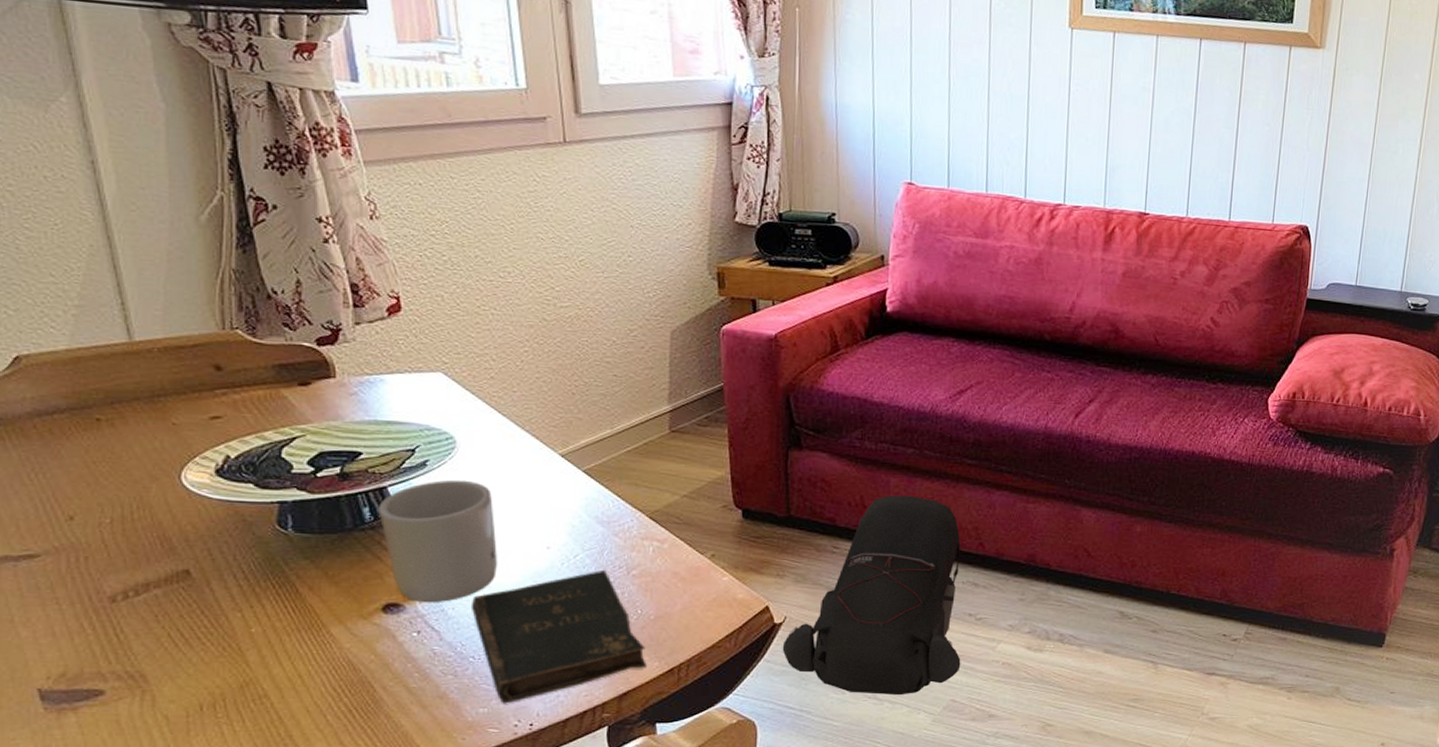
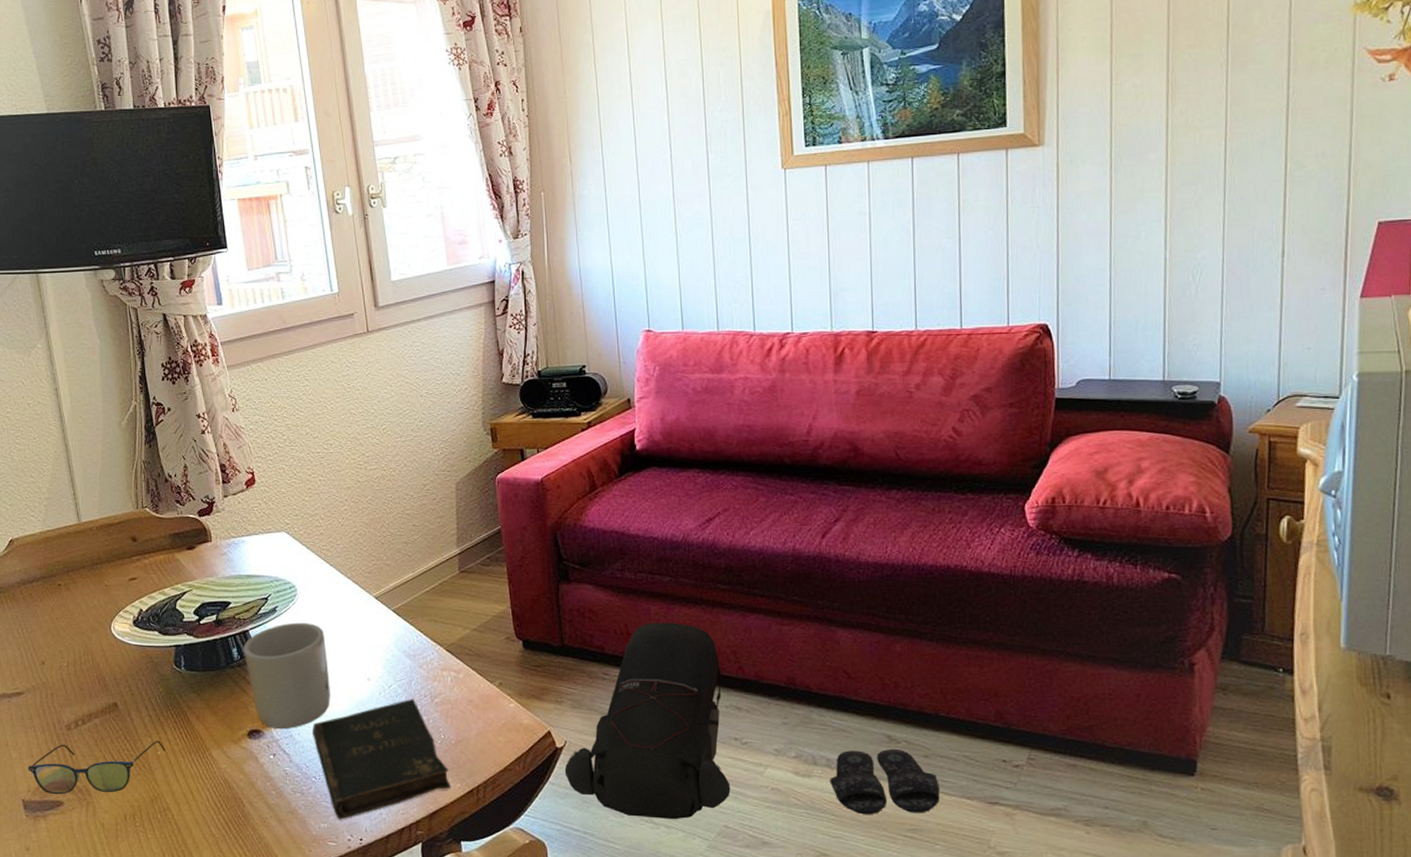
glasses: none [46,615,263,682] -> present [28,740,166,795]
slippers: none [1061,625,1164,686] -> present [830,749,940,814]

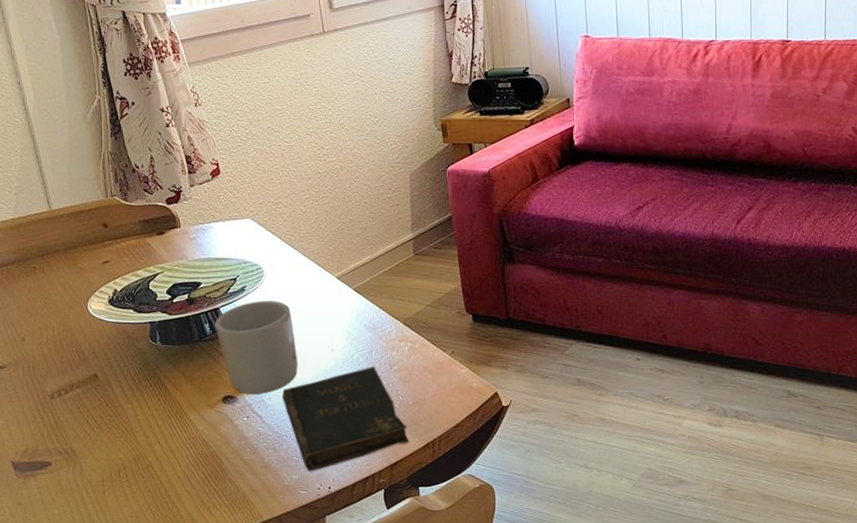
glasses: present [28,740,166,795] -> none [15,406,146,456]
backpack: present [564,622,731,820] -> none [510,297,654,465]
slippers: present [830,749,940,814] -> none [738,402,828,456]

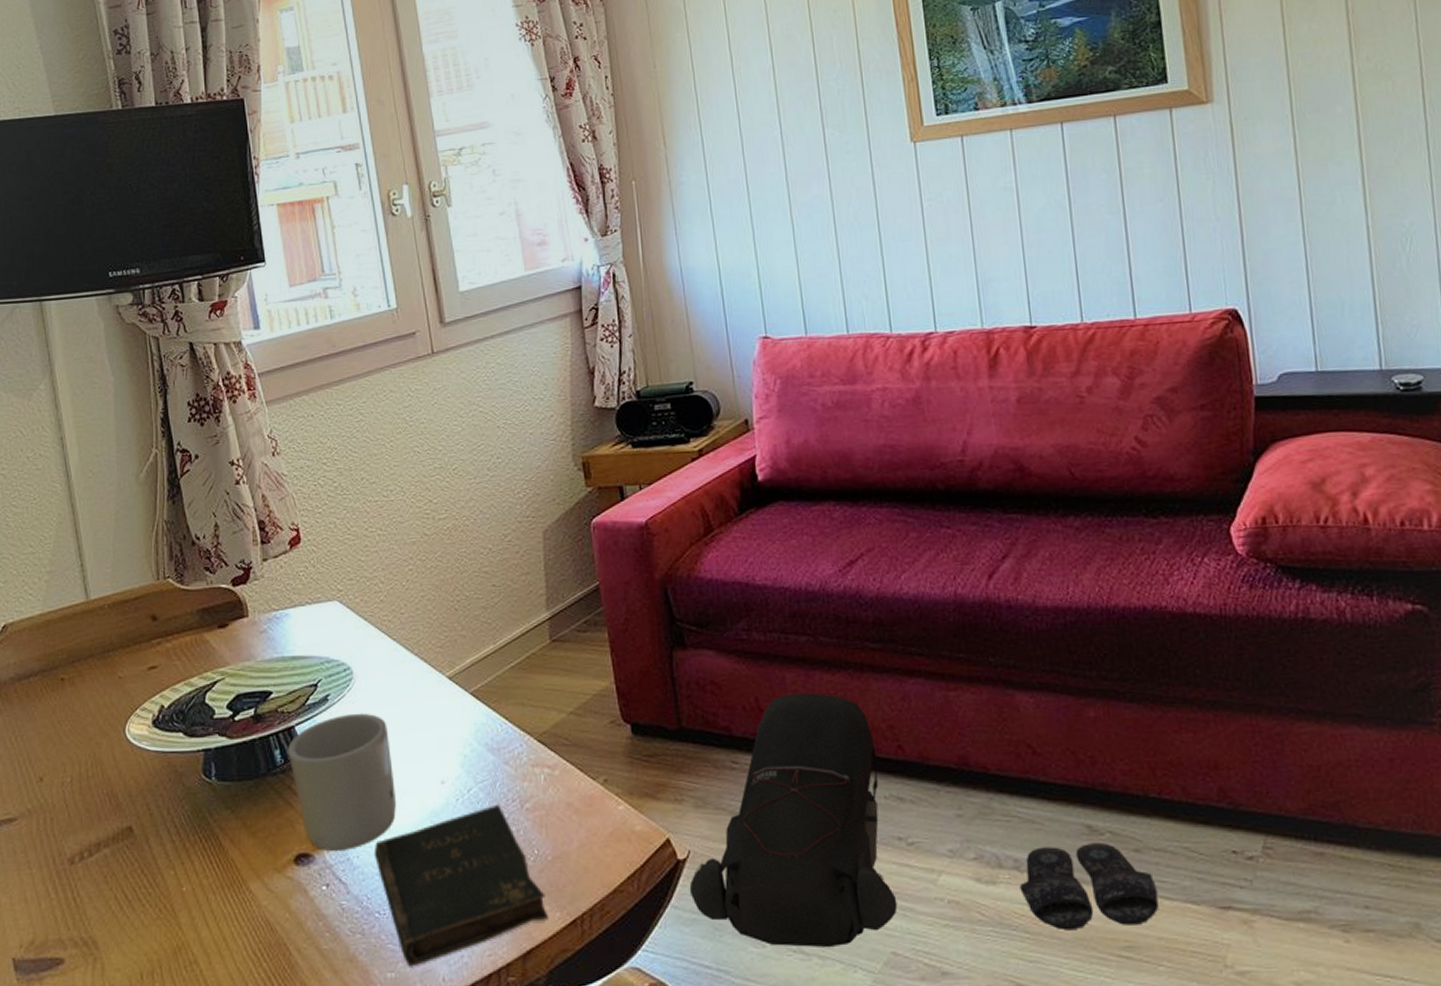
backpack: none [510,297,654,465] -> present [689,692,898,948]
slippers: none [738,402,828,456] -> present [1020,843,1159,929]

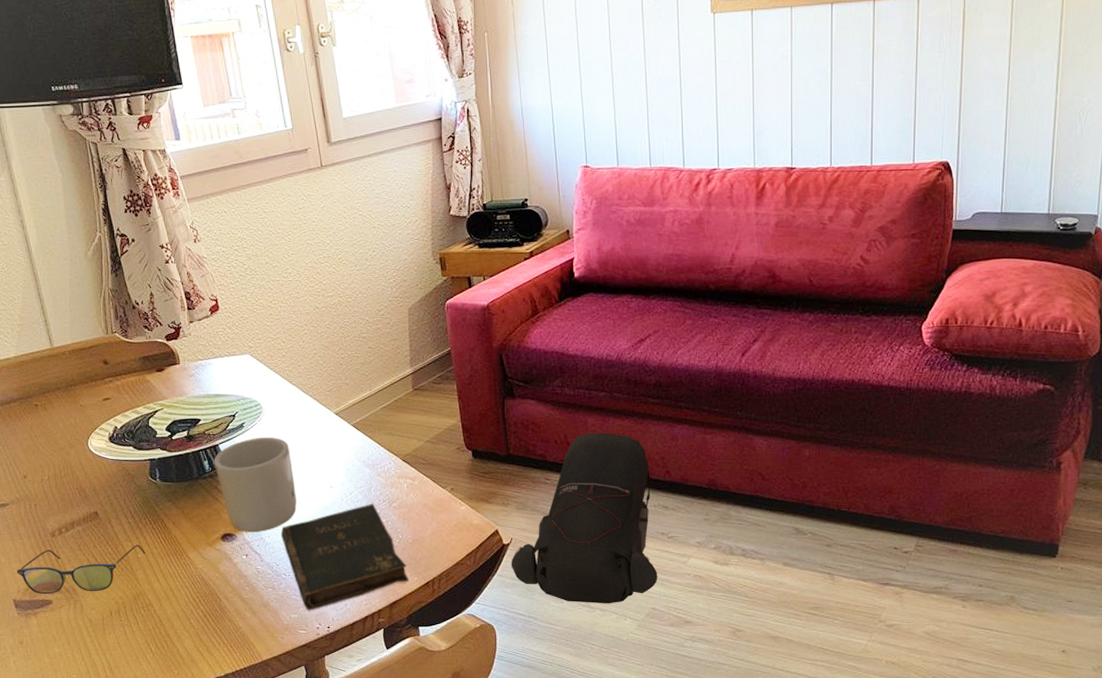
glasses: none [20,872,193,950] -> present [16,544,146,595]
slippers: present [1020,843,1159,929] -> none [745,540,839,595]

